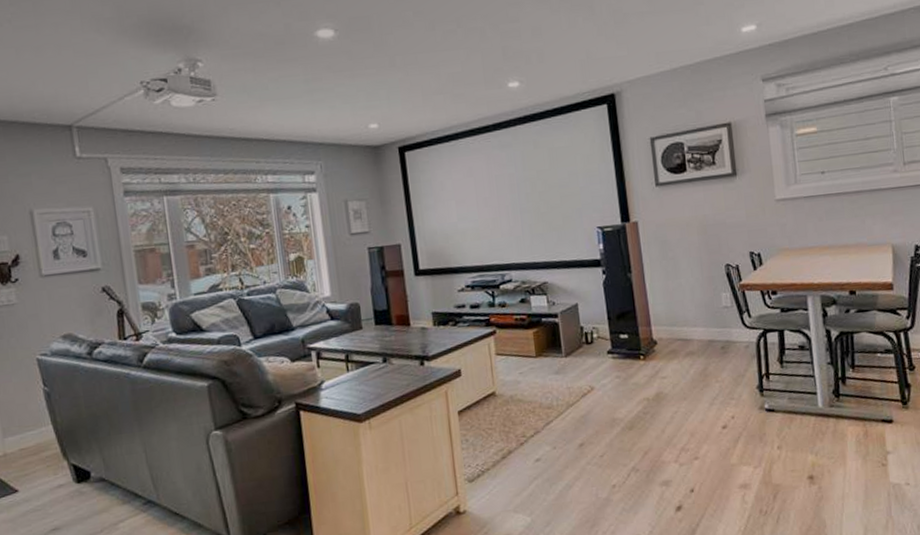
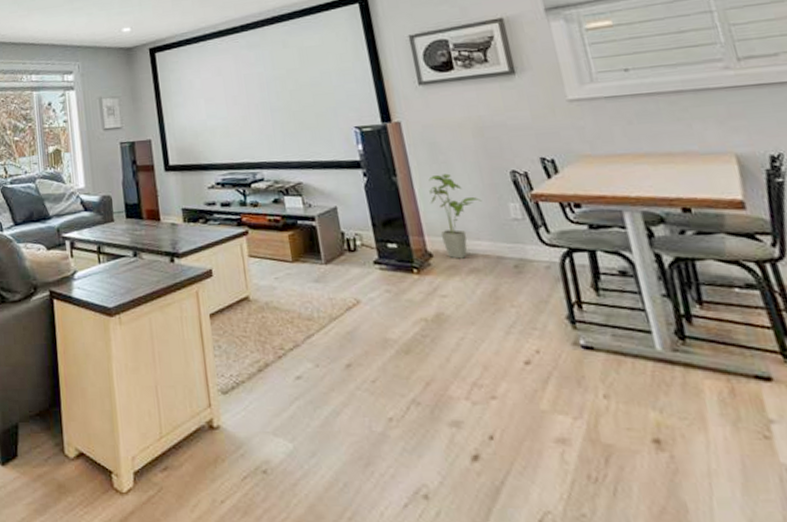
house plant: none [658,268,701,345] -> present [428,173,482,259]

